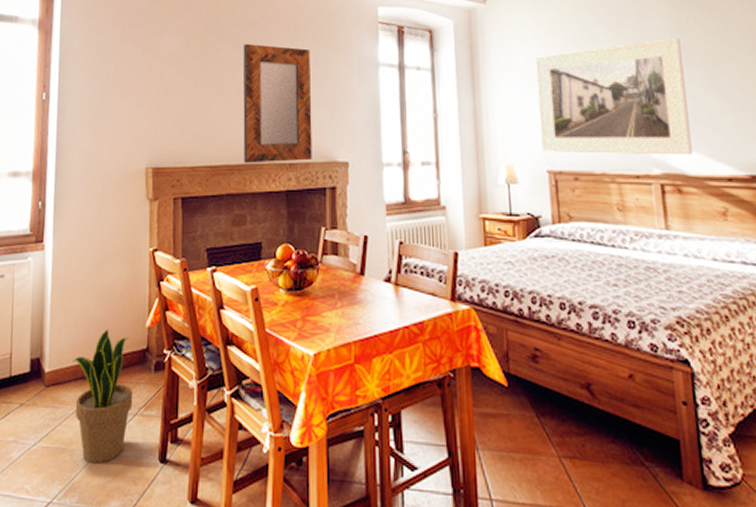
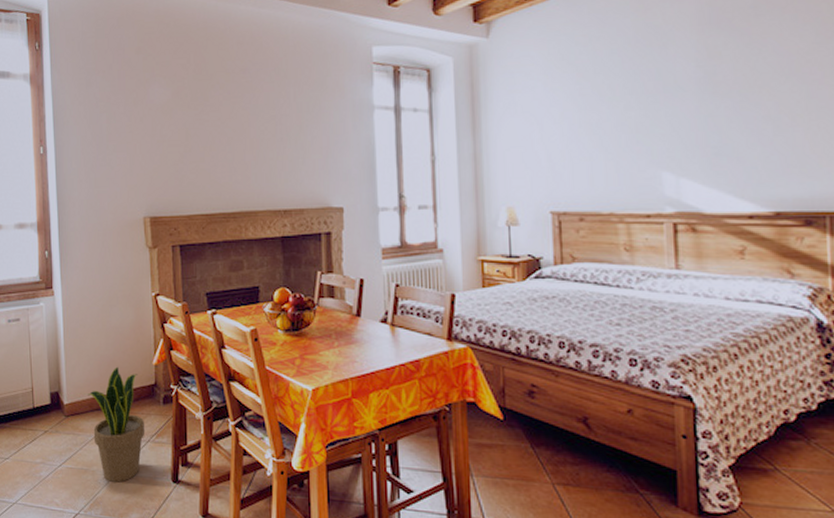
home mirror: present [243,44,312,164] -> none [233,91,307,211]
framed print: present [536,38,693,155] -> none [542,67,711,193]

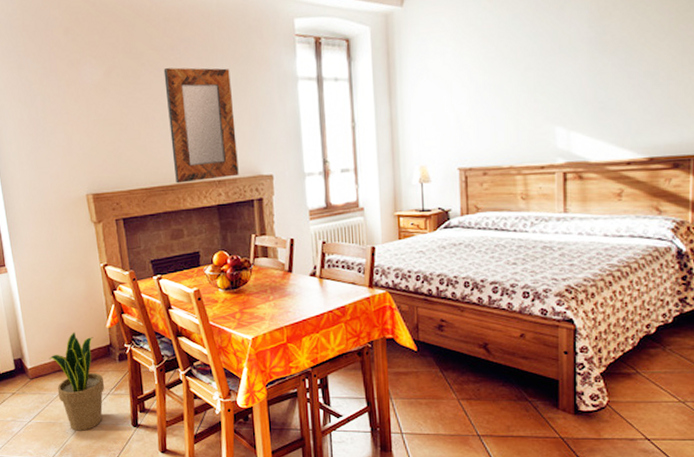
home mirror: none [233,91,307,211] -> present [163,67,239,184]

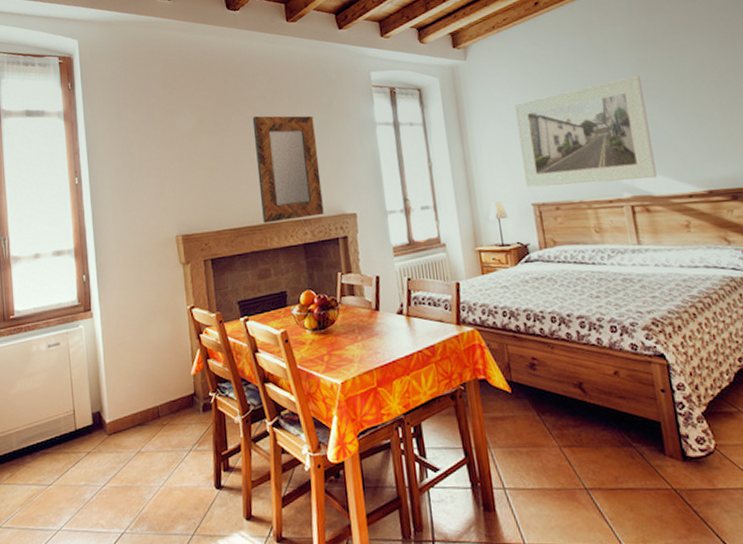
potted plant: present [49,332,105,431] -> none [129,380,187,496]
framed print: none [452,27,596,151] -> present [514,76,657,188]

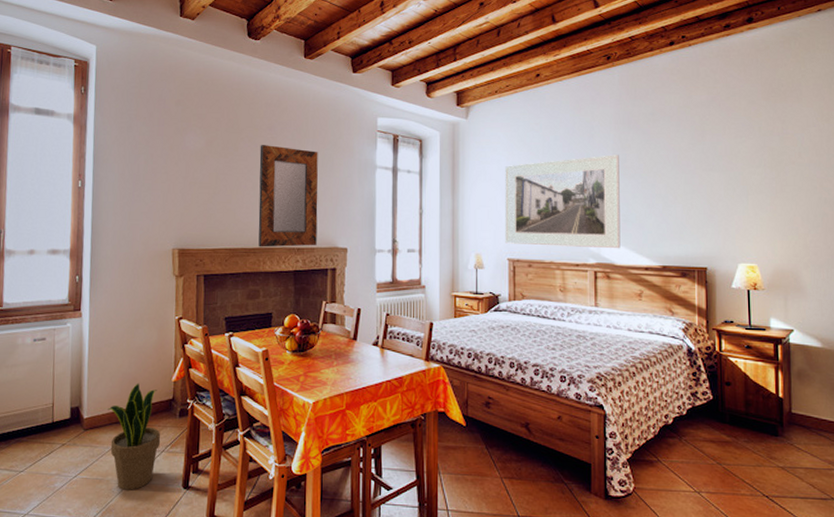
potted plant: none [129,380,187,496] -> present [108,383,161,490]

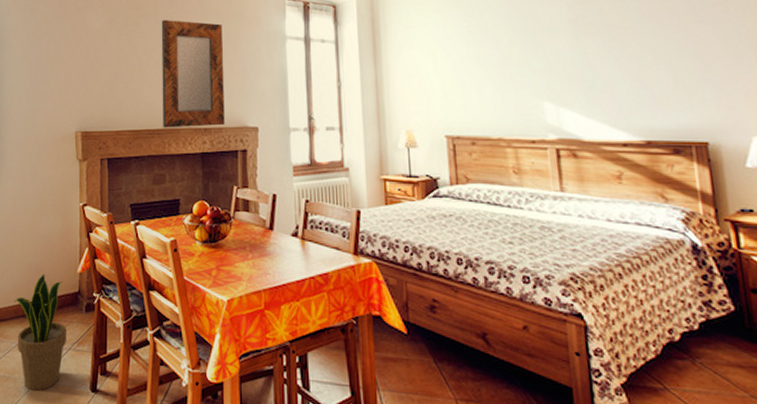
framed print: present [505,155,621,249] -> none [435,10,588,122]

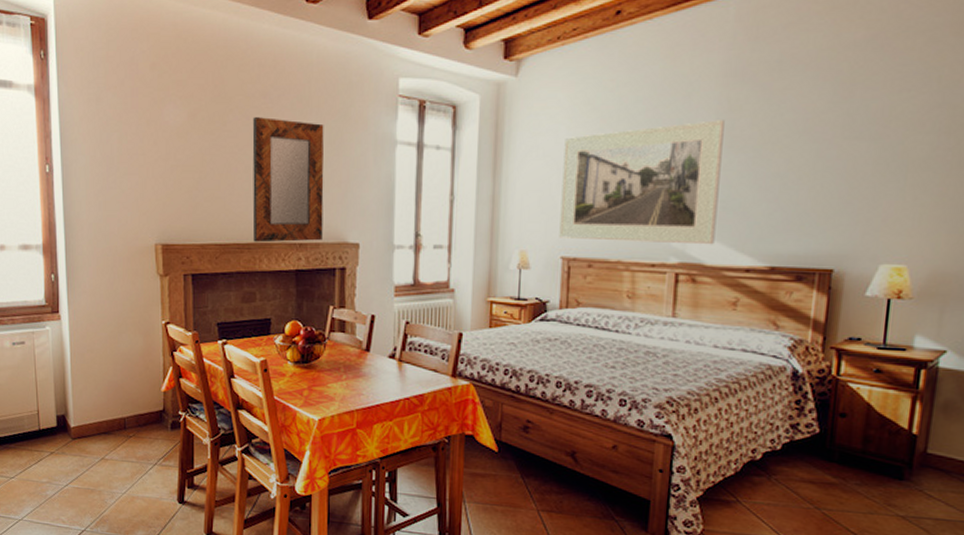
potted plant: present [14,273,67,391] -> none [95,392,153,502]
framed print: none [435,10,588,122] -> present [559,120,725,245]

